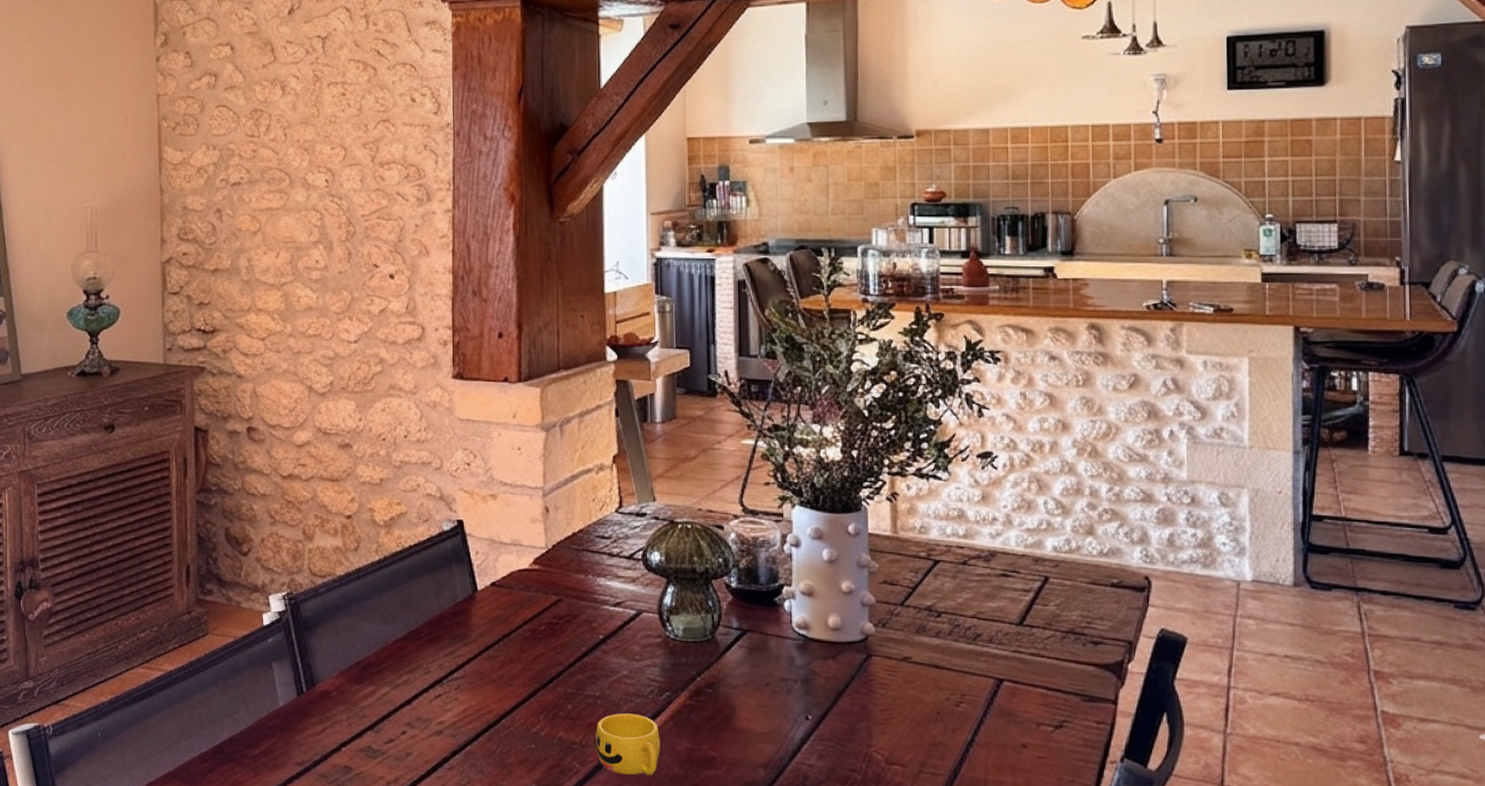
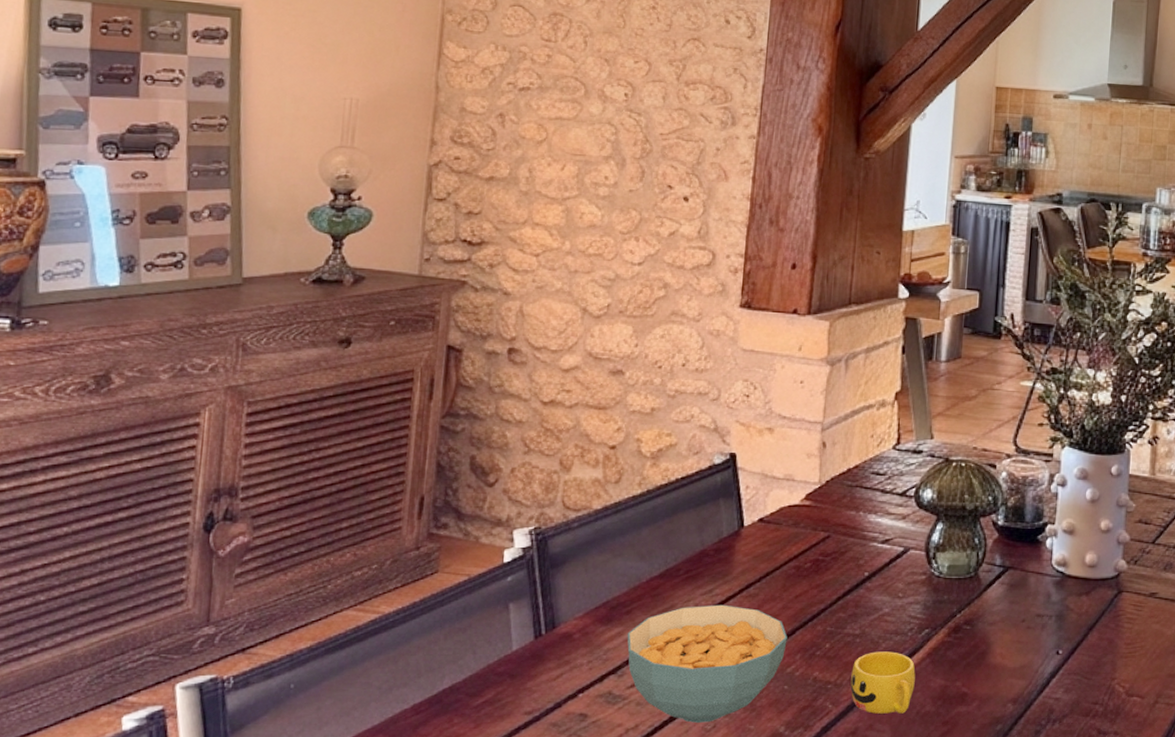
cereal bowl: none [379,665,530,778] -> present [627,604,788,723]

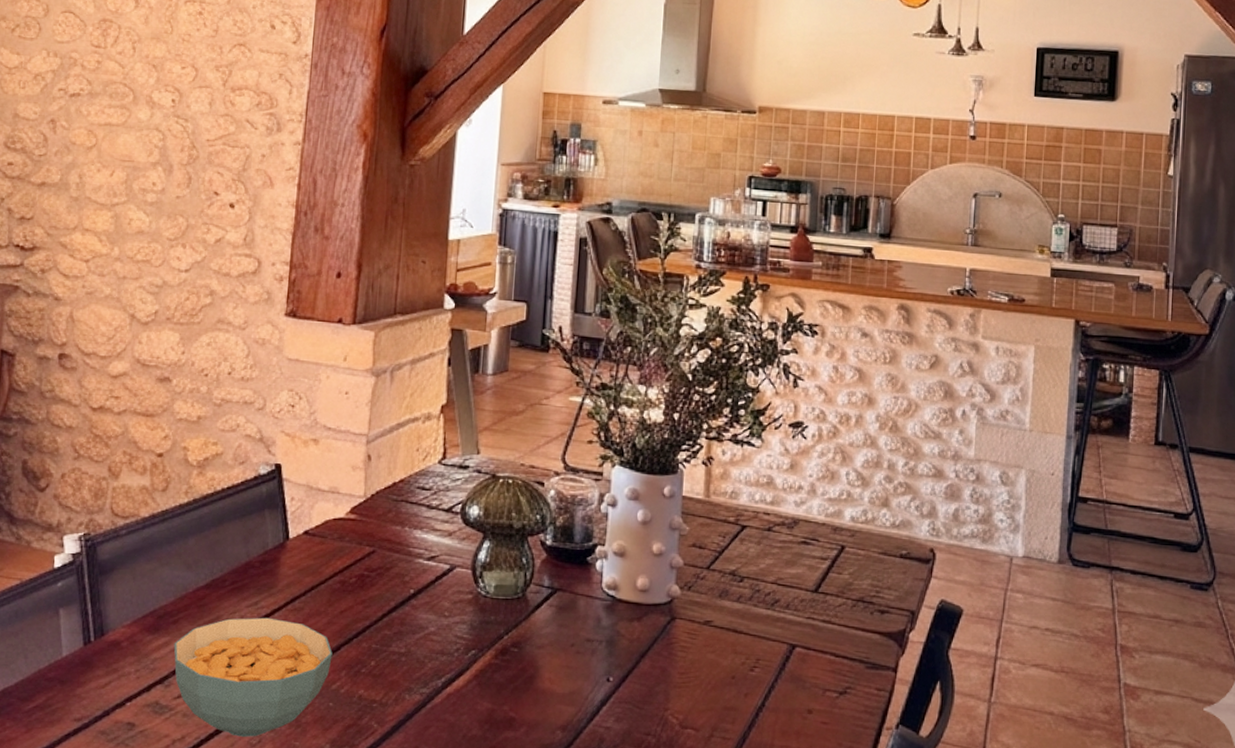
cup: present [850,651,916,714] -> none [396,671,462,736]

